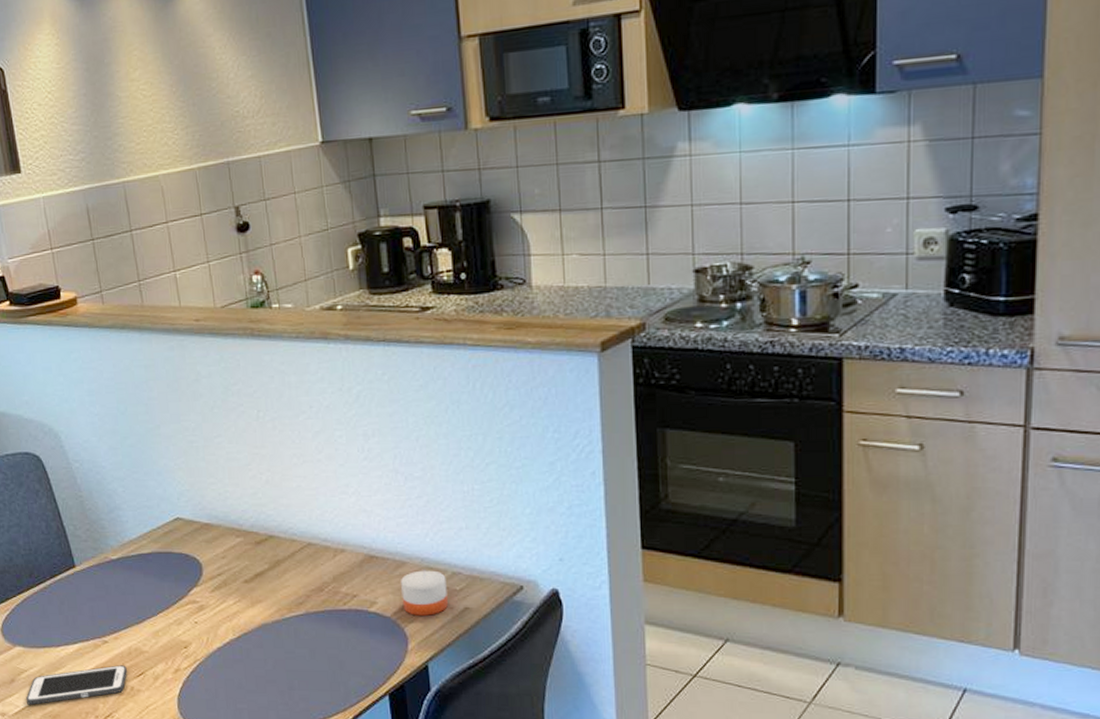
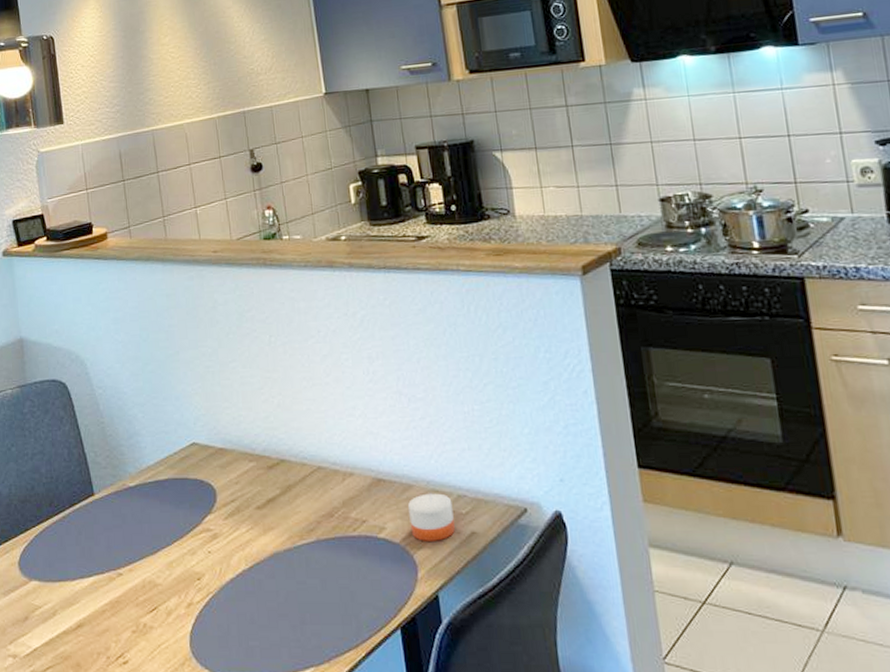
cell phone: present [25,665,127,705] -> none [38,599,140,645]

